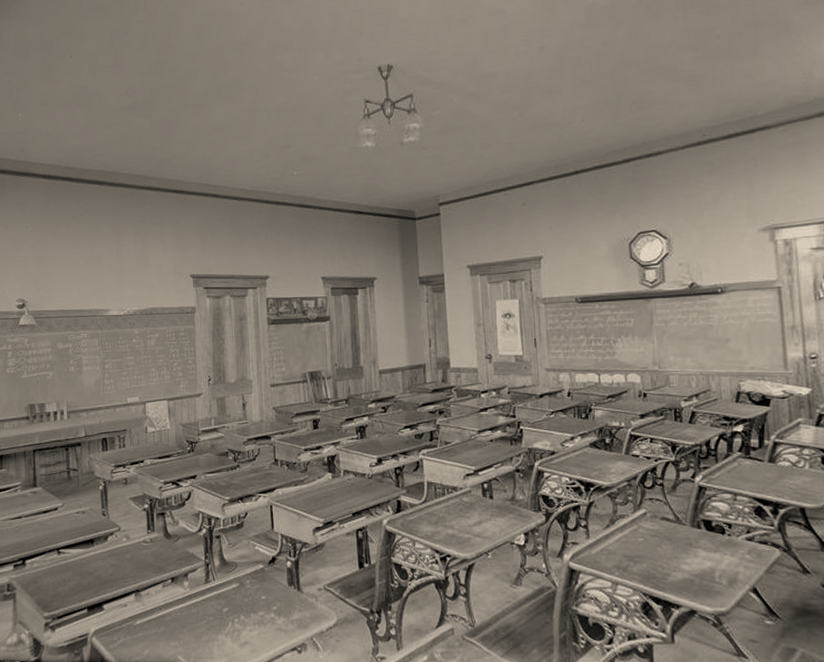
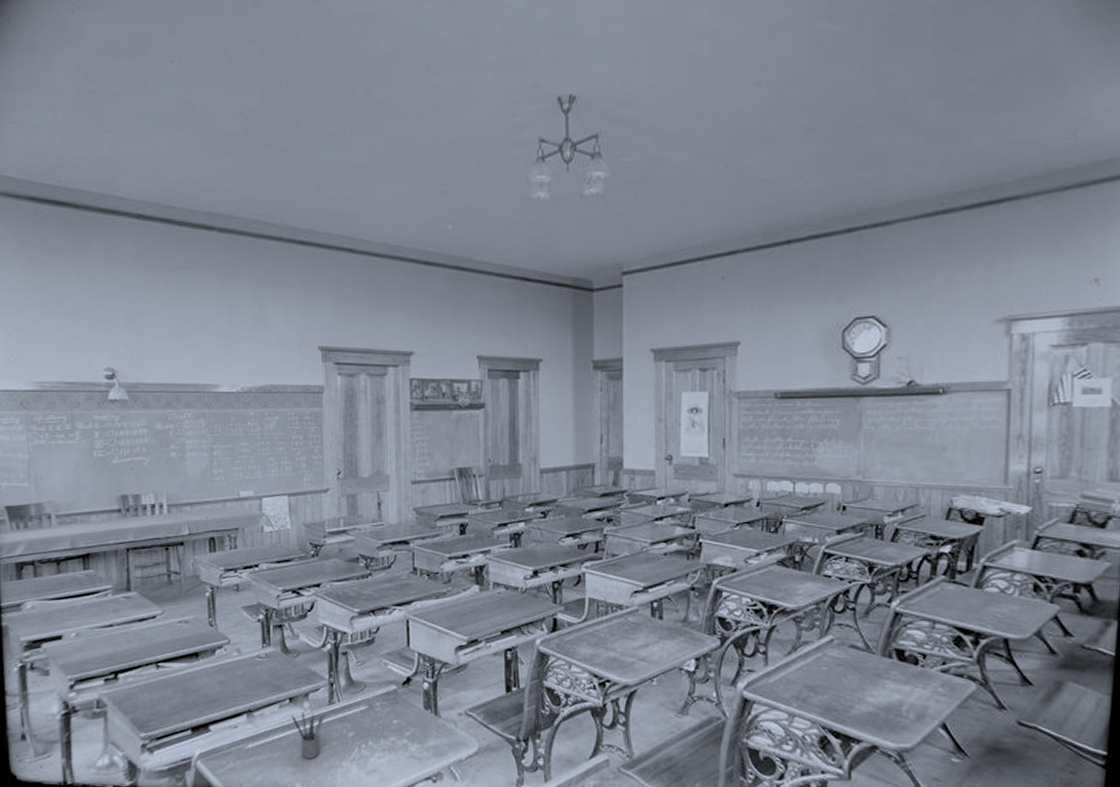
pencil box: none [173,589,202,634] -> present [291,711,325,759]

